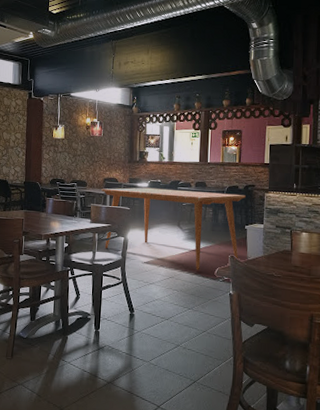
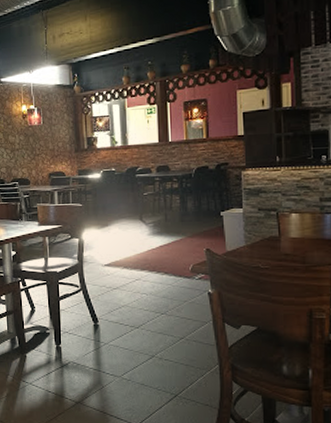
dining table: present [102,187,246,270] -> none [47,175,218,269]

